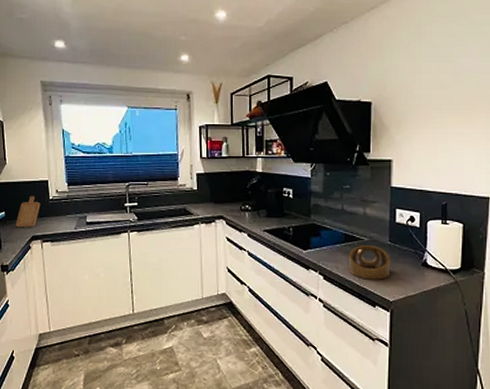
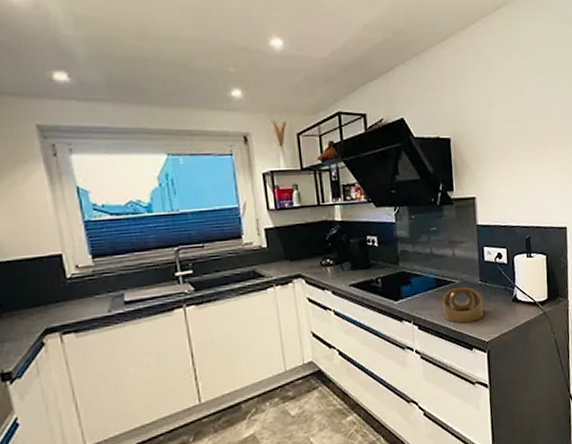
chopping board: present [15,196,41,228] -> none [17,276,54,321]

